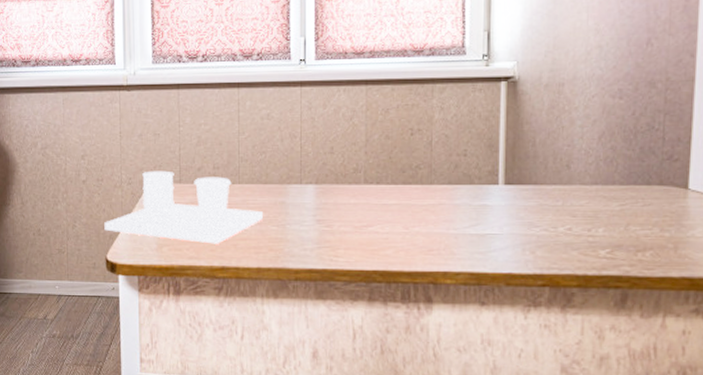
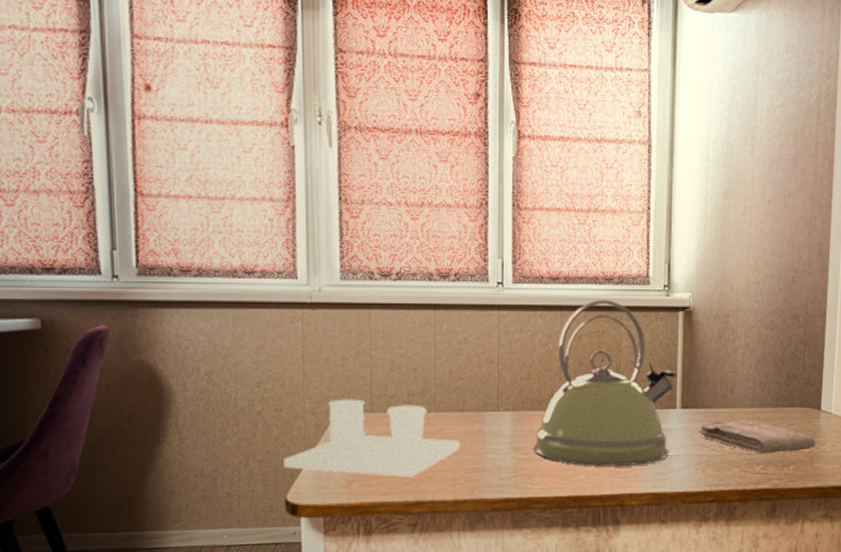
kettle: none [337,71,498,243] -> present [533,298,676,466]
washcloth: none [526,198,681,236] -> present [699,420,815,453]

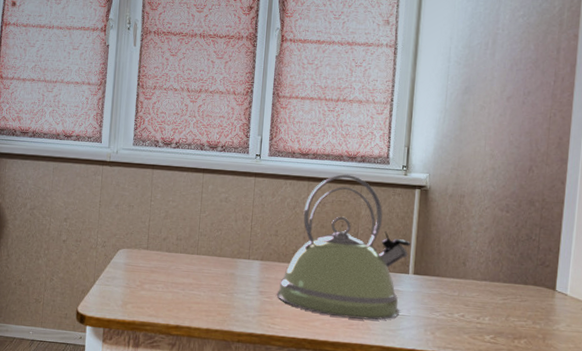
salt and pepper shaker set: present [284,399,459,478] -> none [78,237,215,306]
washcloth: present [699,420,815,453] -> none [430,289,549,327]

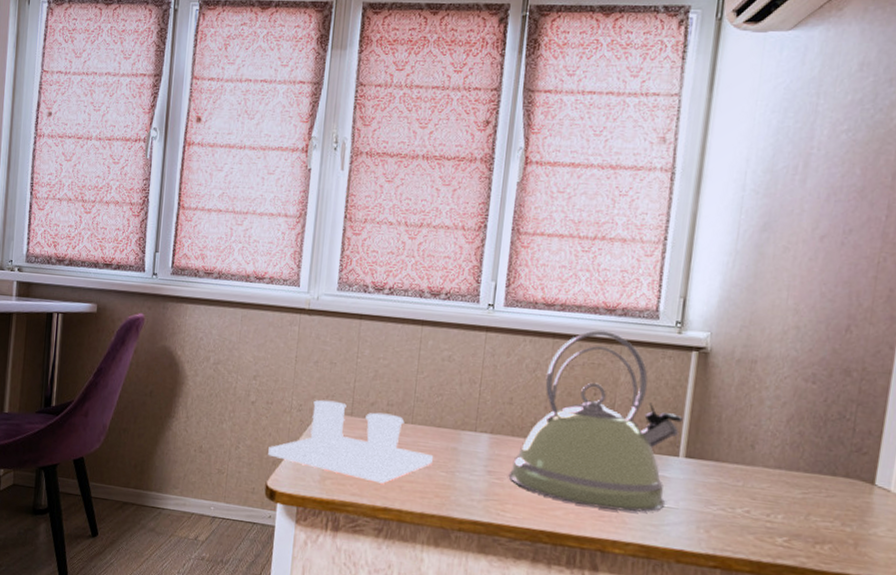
salt and pepper shaker set: none [78,237,215,306] -> present [268,400,433,484]

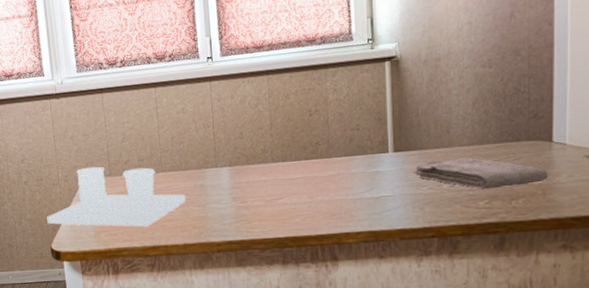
kettle: present [508,330,683,512] -> none [250,59,386,210]
washcloth: none [705,477,864,530] -> present [414,157,548,189]

